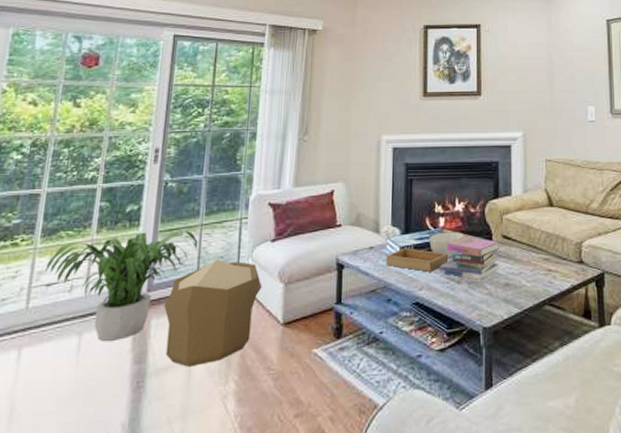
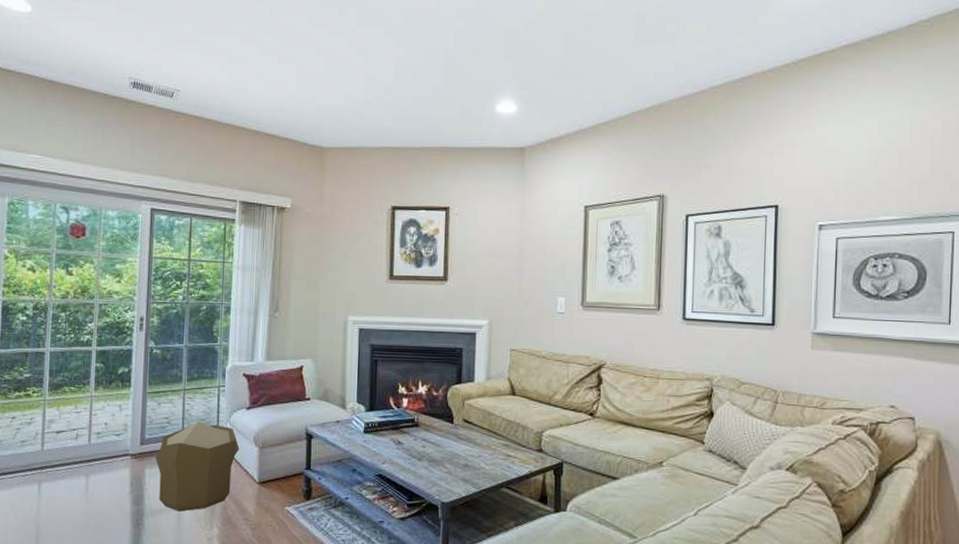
potted plant: present [45,231,198,341] -> none [55,392,182,484]
tray: present [386,248,449,272] -> none [351,424,411,448]
bowl: present [429,232,466,259] -> none [393,412,428,437]
books: present [439,237,500,280] -> none [402,418,460,459]

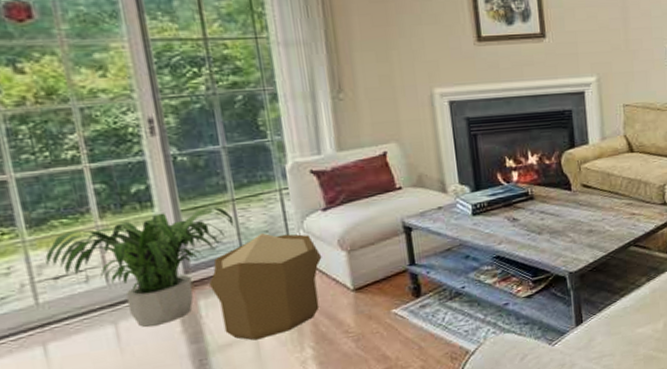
potted plant: none [55,392,182,484] -> present [45,207,235,327]

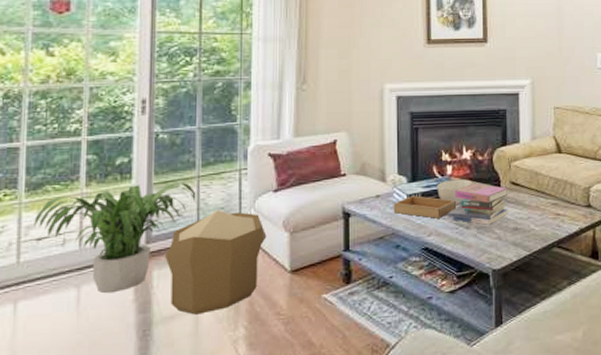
tray: none [457,204,527,227] -> present [393,196,457,218]
bowl: none [503,184,543,212] -> present [437,179,474,206]
books: none [517,188,582,230] -> present [448,184,509,225]

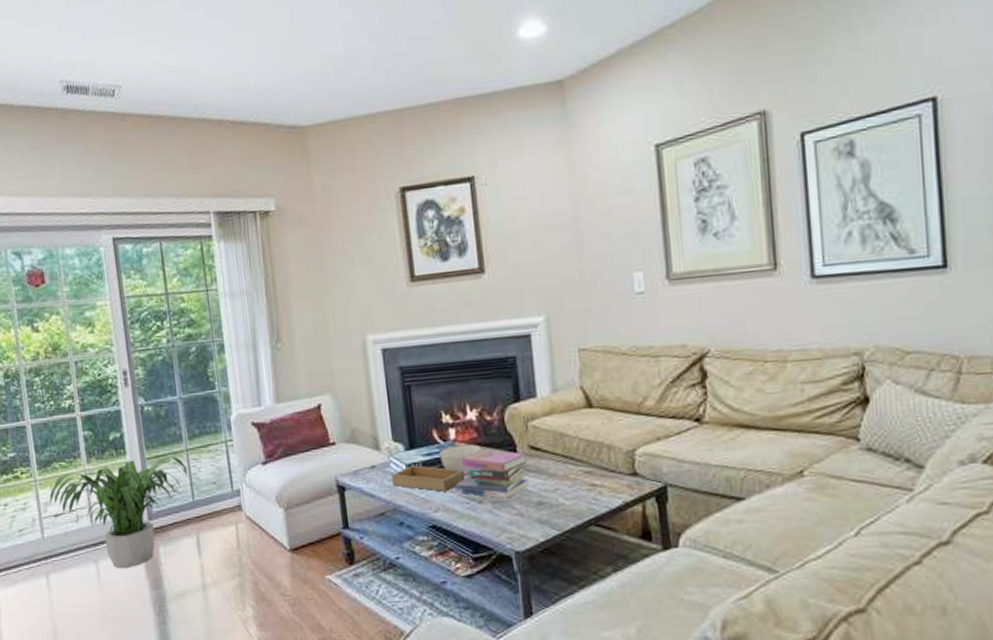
pouf: present [165,209,267,315] -> none [168,484,262,593]

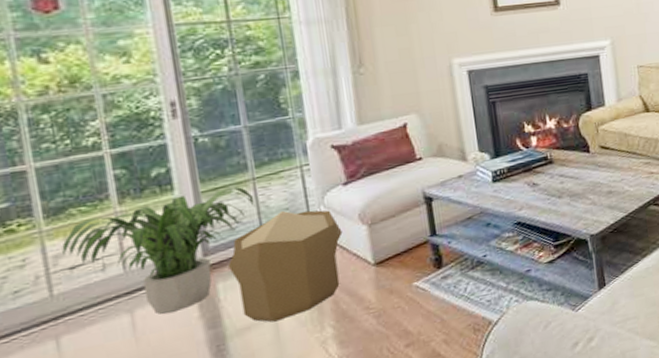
pouf: none [168,484,262,593] -> present [229,210,343,322]
tray: present [391,465,466,492] -> none [478,171,546,192]
bowl: present [439,444,483,476] -> none [523,148,561,176]
books: present [455,449,530,499] -> none [537,151,601,192]

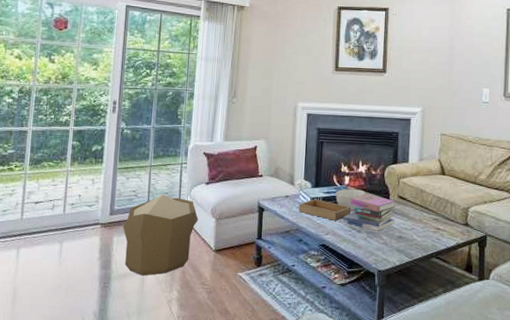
potted plant: present [62,187,255,314] -> none [34,168,148,250]
tray: none [478,171,546,192] -> present [298,199,352,221]
bowl: none [523,148,561,176] -> present [335,189,367,211]
books: none [537,151,601,192] -> present [343,194,395,231]

